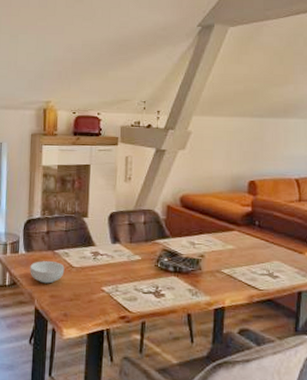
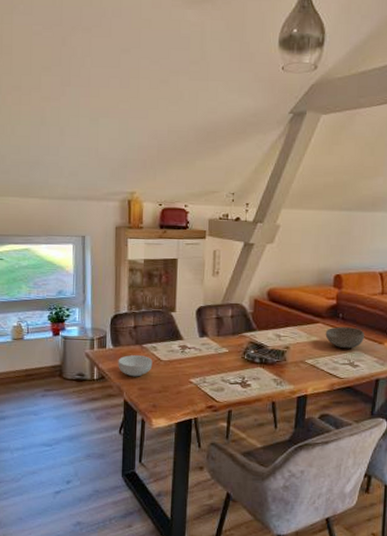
bowl: none [241,235,283,259] -> present [325,327,364,349]

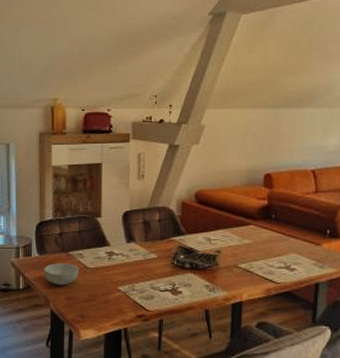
bowl: present [325,327,364,349] -> none [258,228,300,252]

